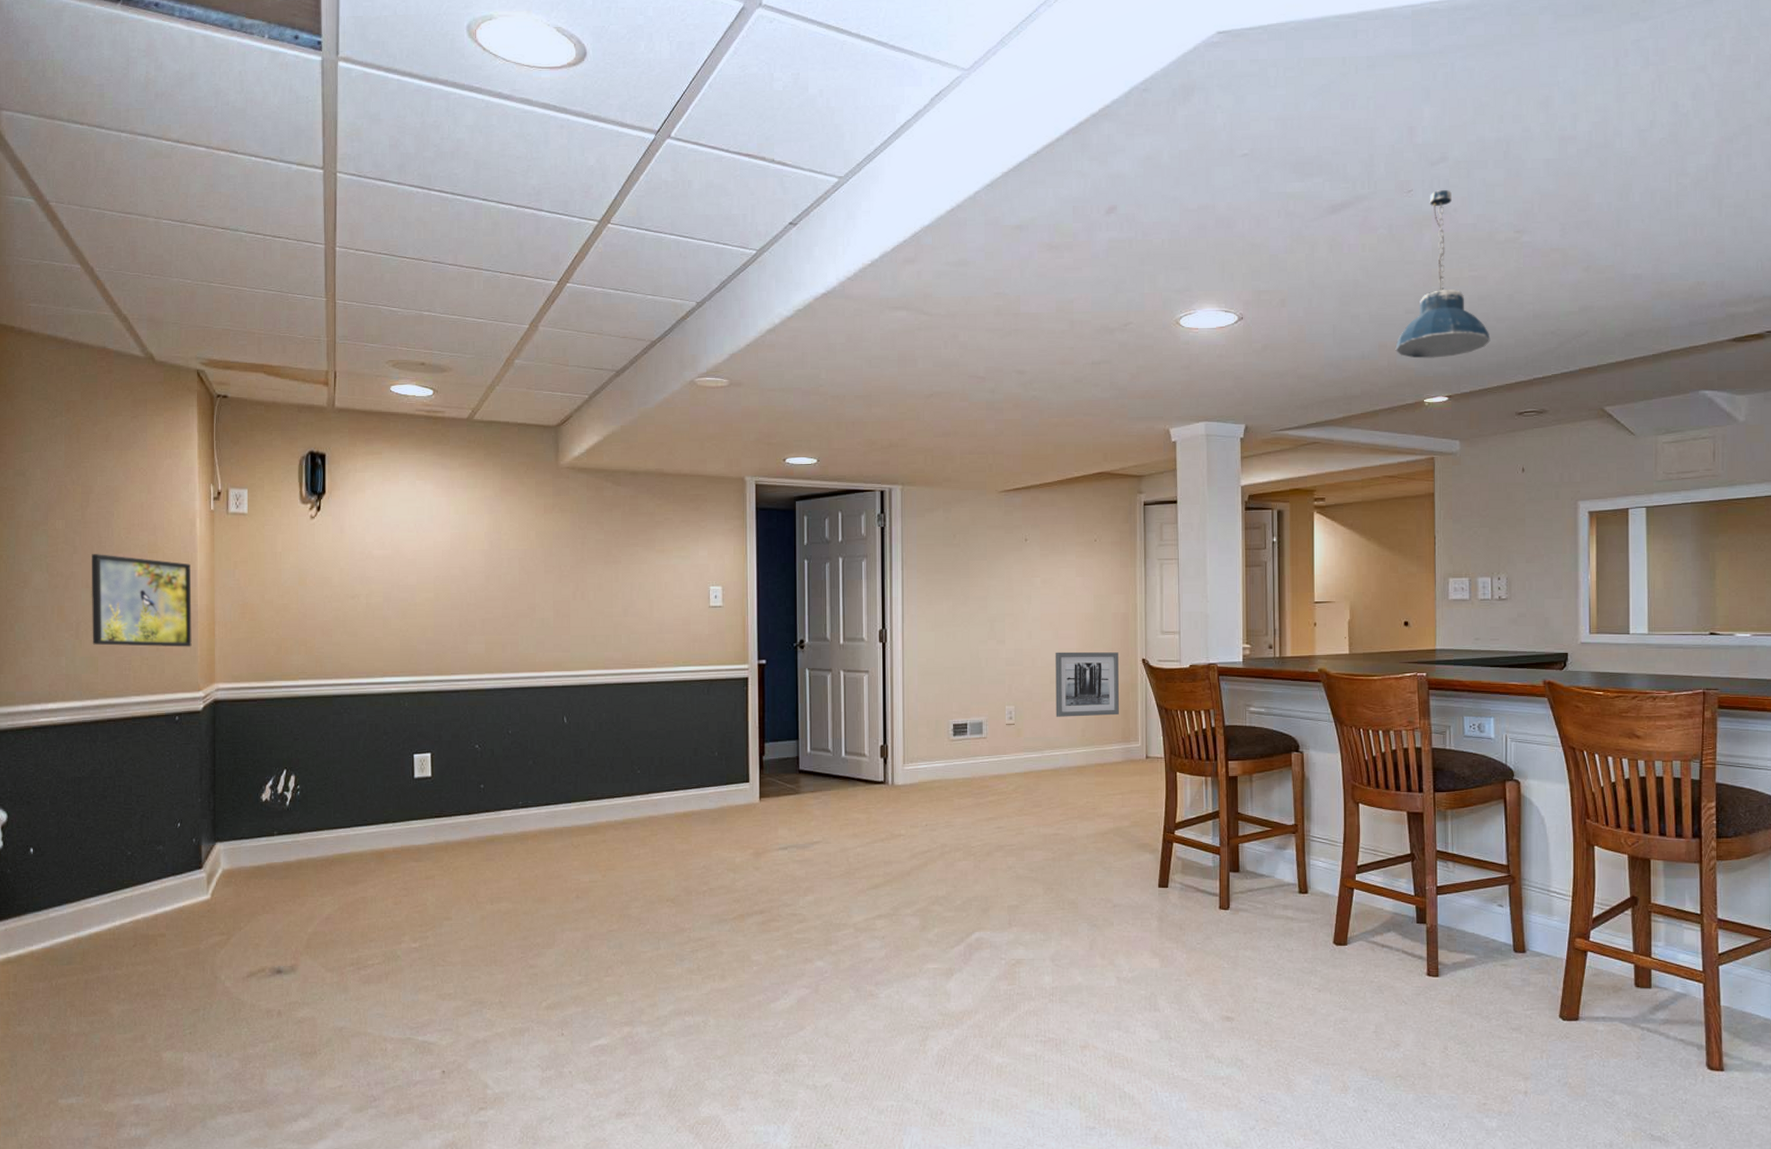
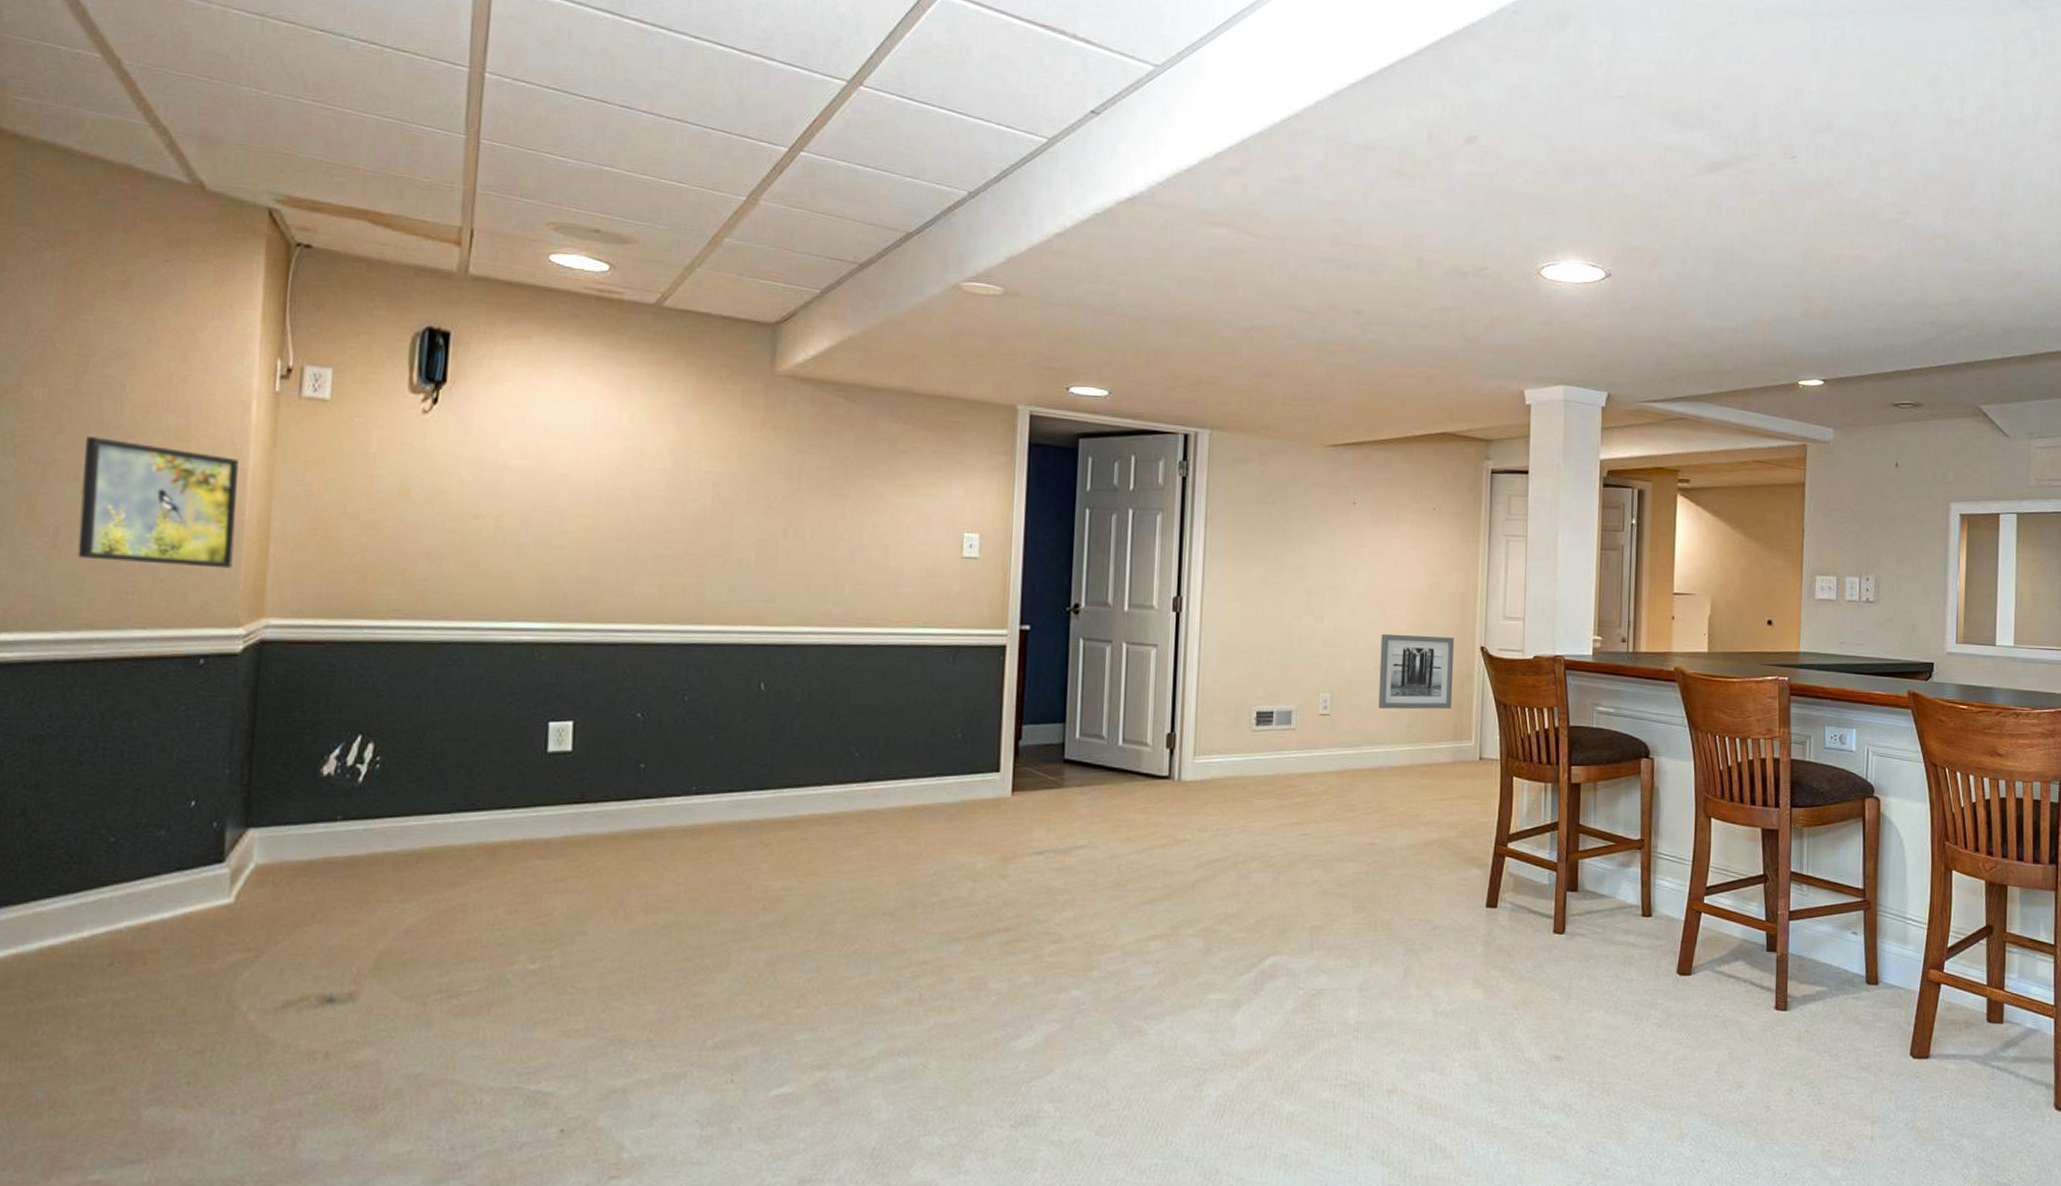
pendant light: present [1395,190,1491,359] -> none [1771,160,1869,338]

